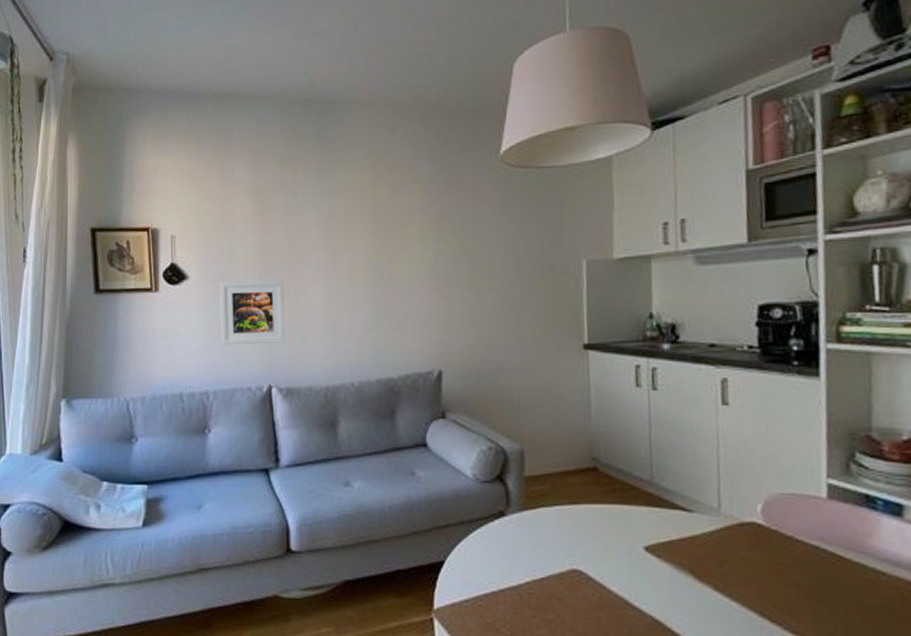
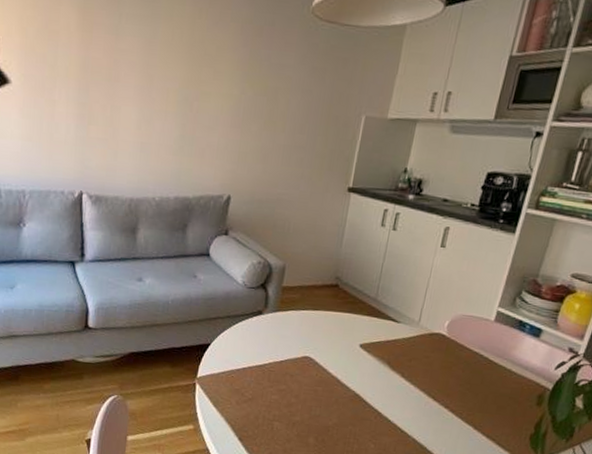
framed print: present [220,280,285,346] -> none [39,90,101,155]

